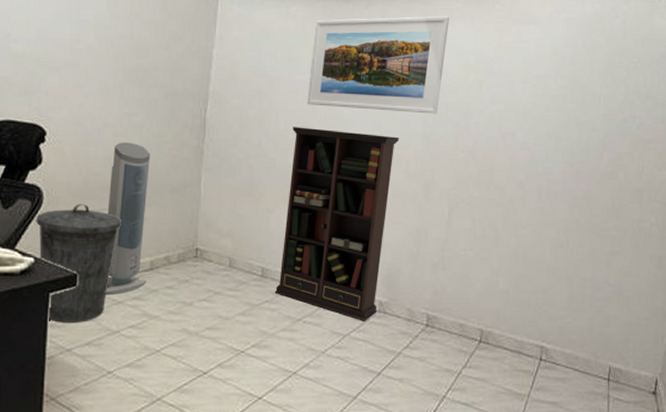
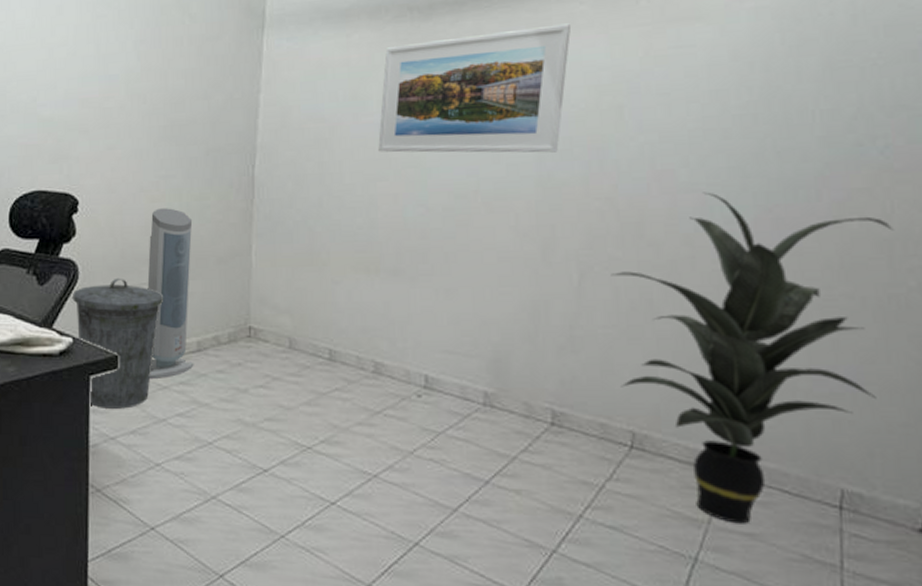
bookcase: present [274,127,400,321] -> none [346,179,505,417]
indoor plant: none [470,150,644,396] -> present [610,192,895,524]

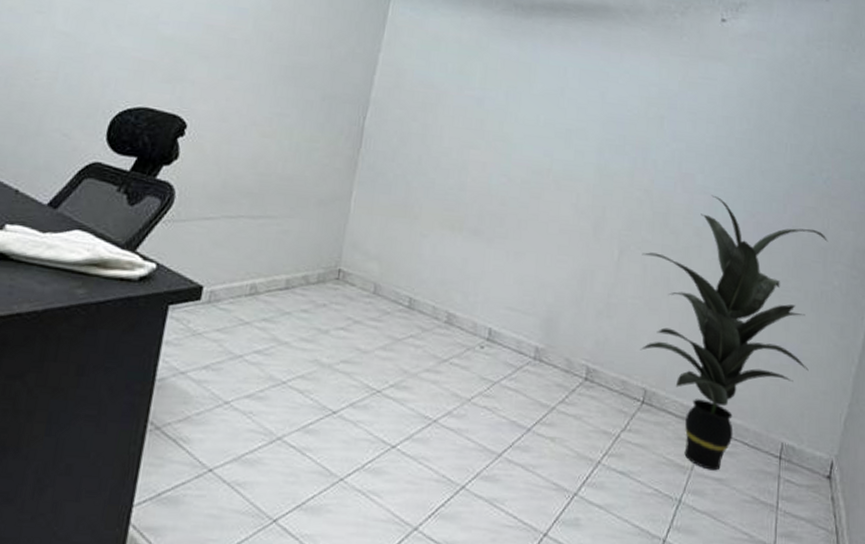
trash can: present [73,277,163,409] -> none [162,207,259,343]
air purifier: present [147,208,194,378] -> none [232,144,300,314]
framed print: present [378,23,572,153] -> none [475,34,634,147]

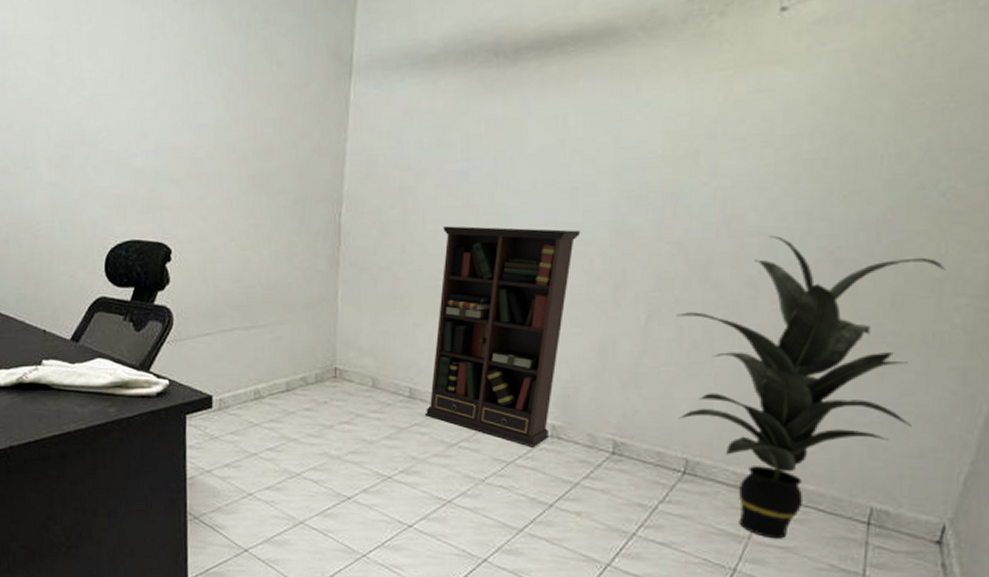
bookcase: none [421,145,572,369] -> present [424,226,581,448]

